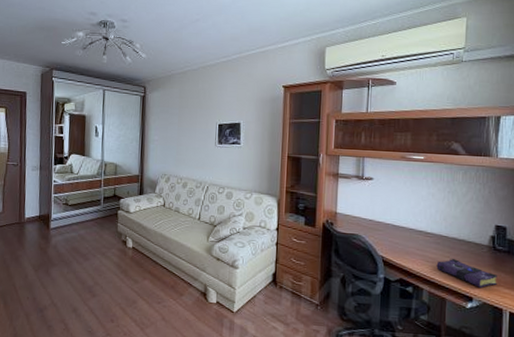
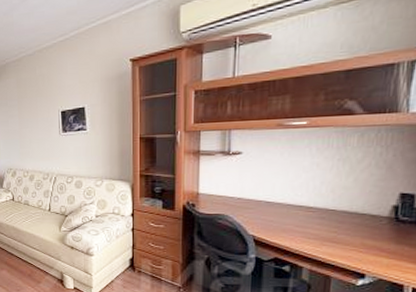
book: present [436,259,498,288] -> none [320,234,399,263]

